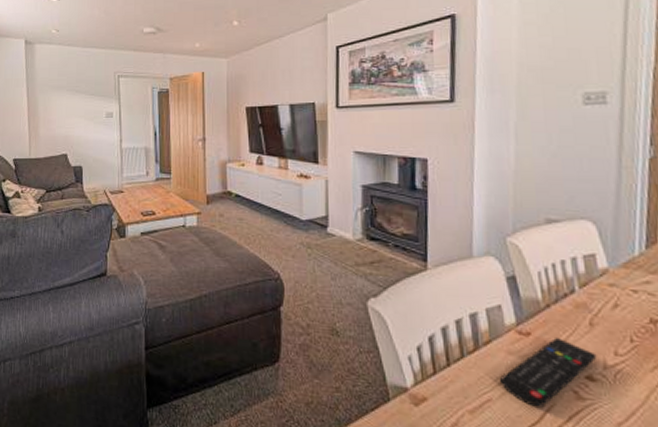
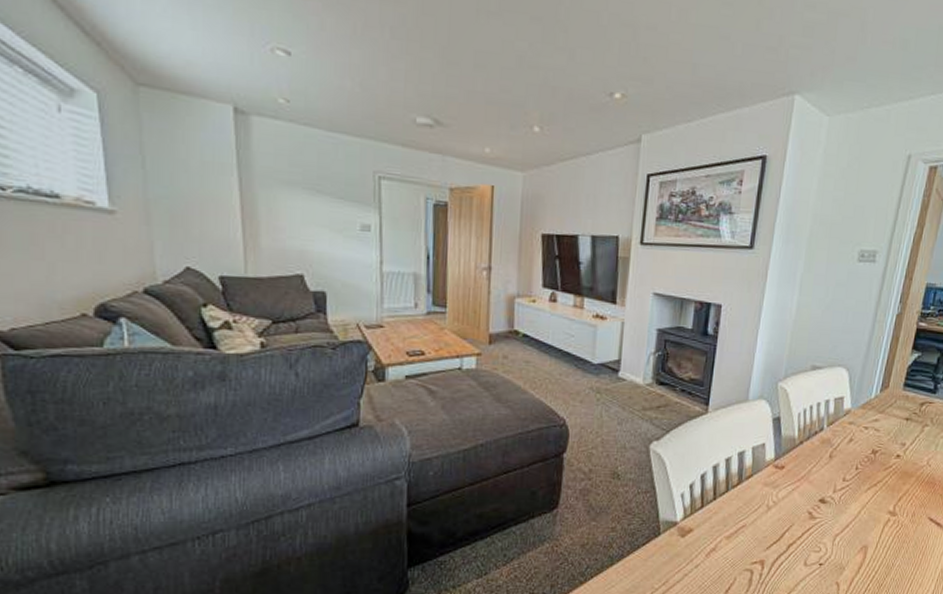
remote control: present [500,336,597,408] -> none [755,468,831,528]

